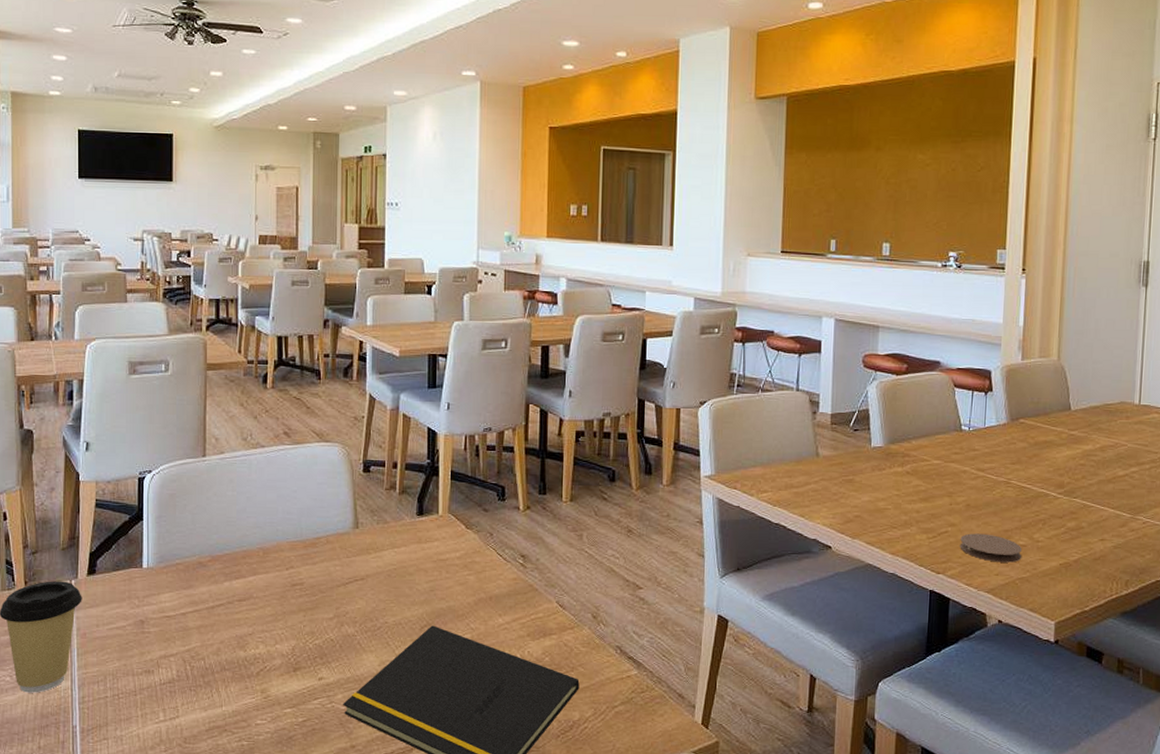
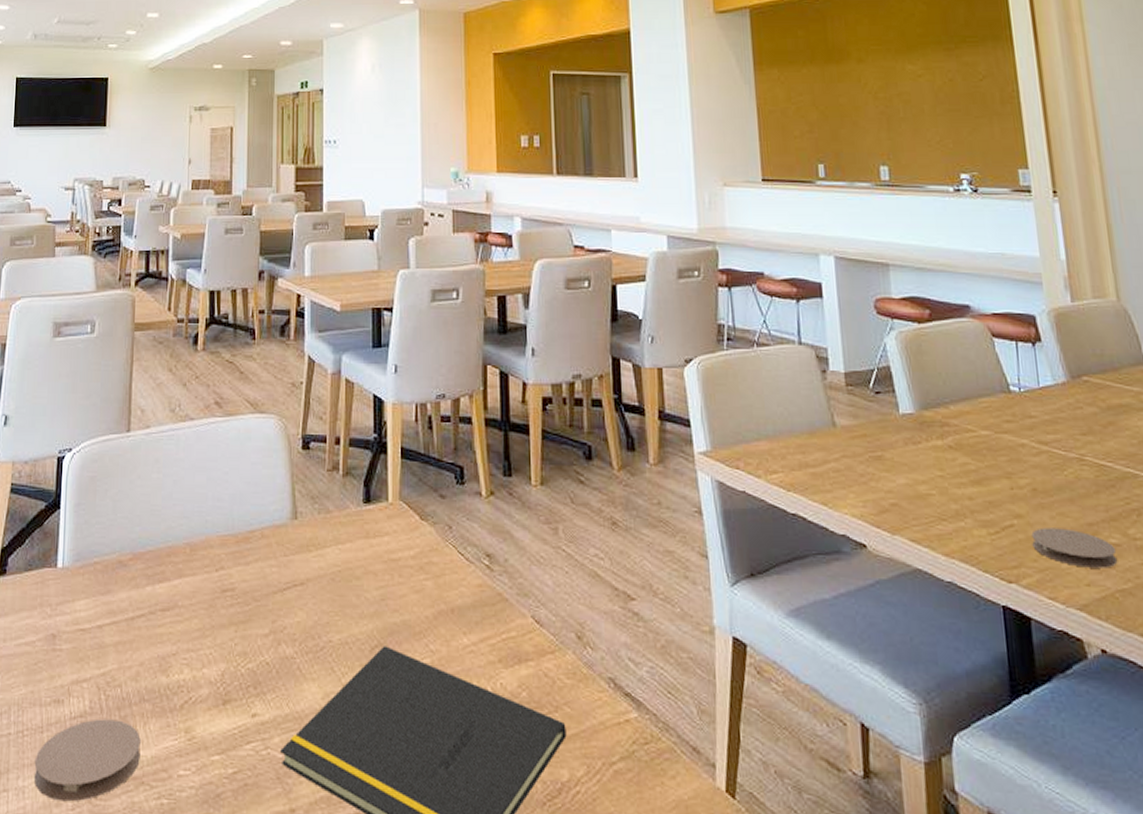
coaster: none [130,684,223,746] -> present [34,719,141,802]

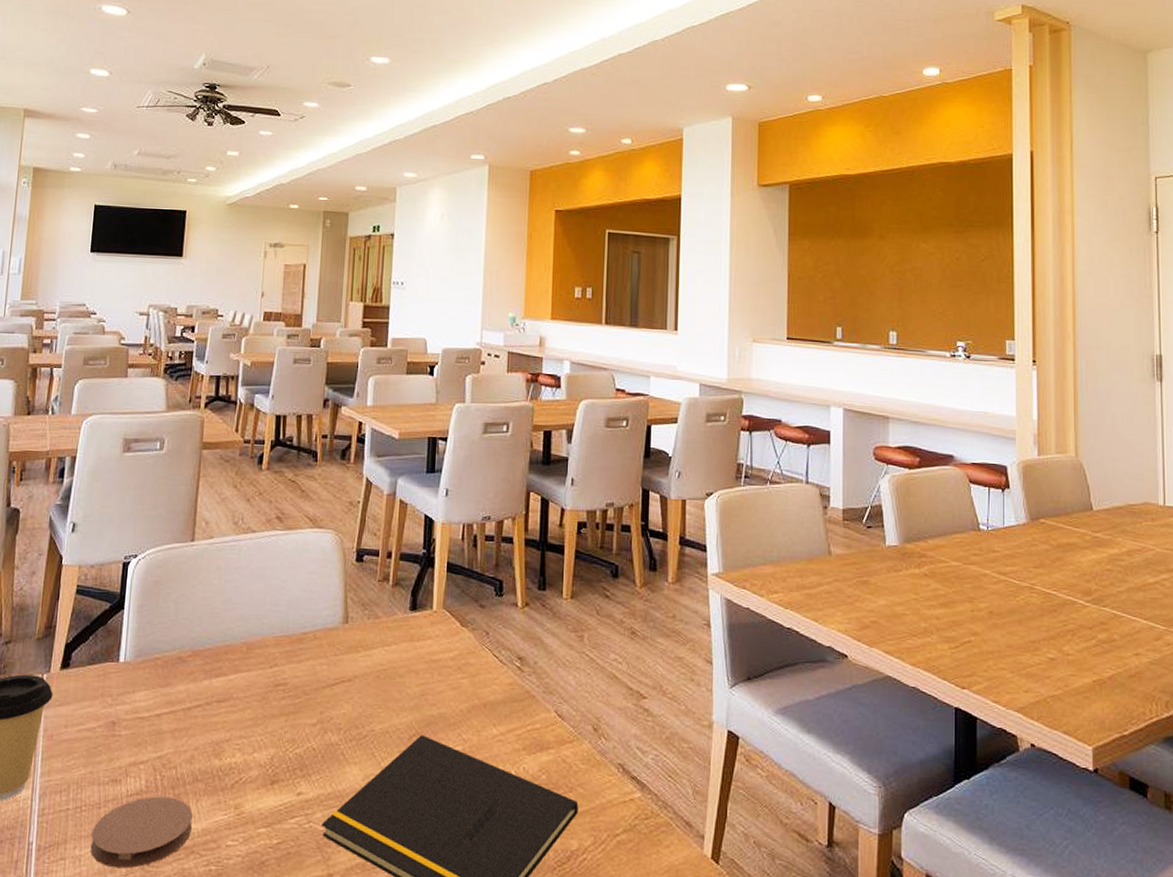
coaster: present [1031,527,1118,568] -> none [985,643,1052,678]

